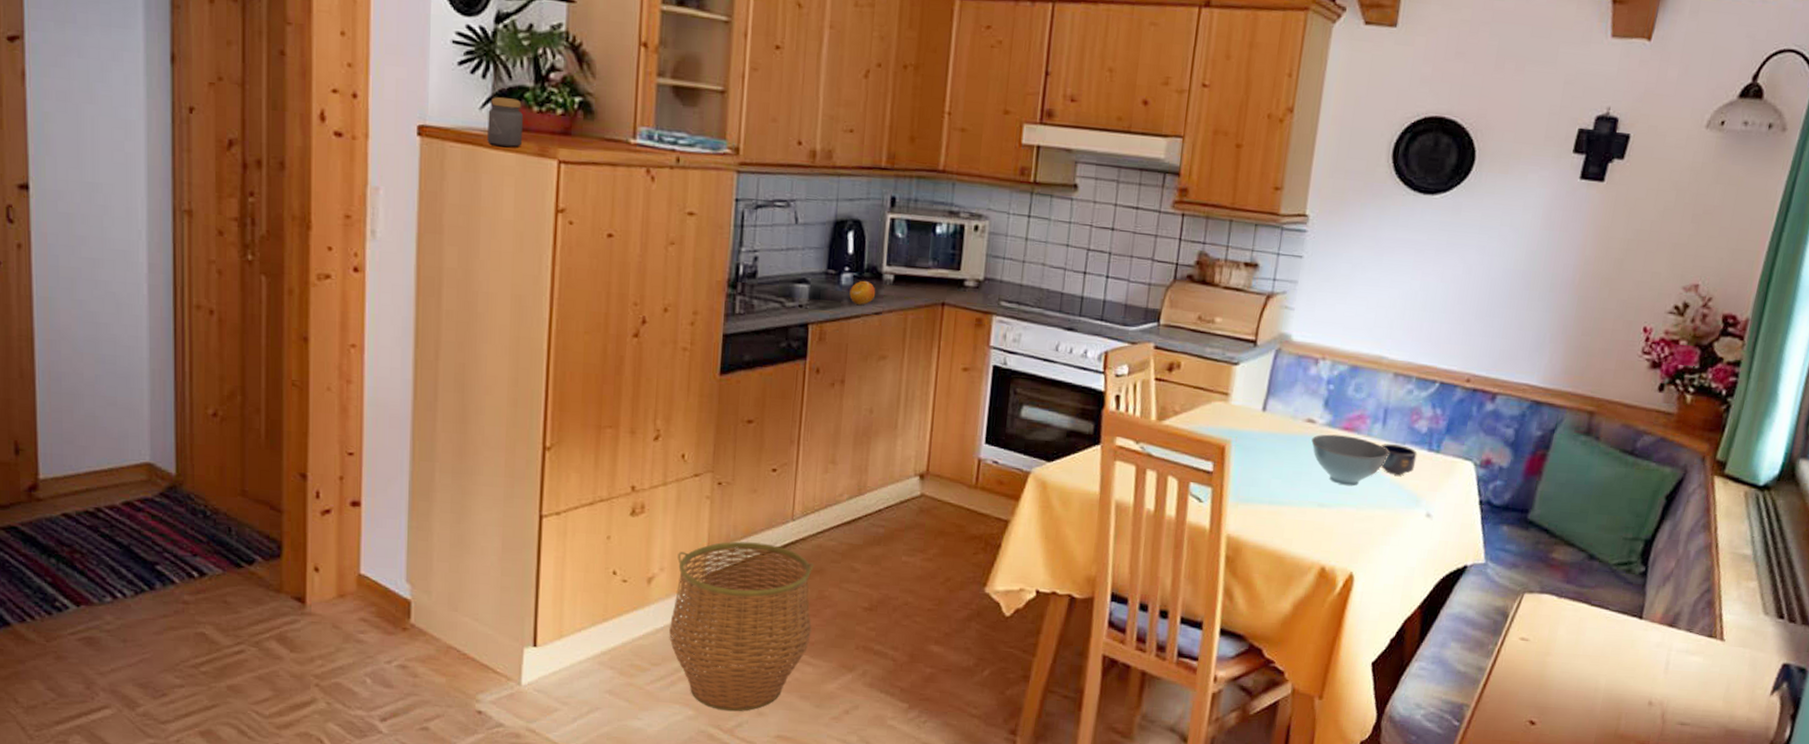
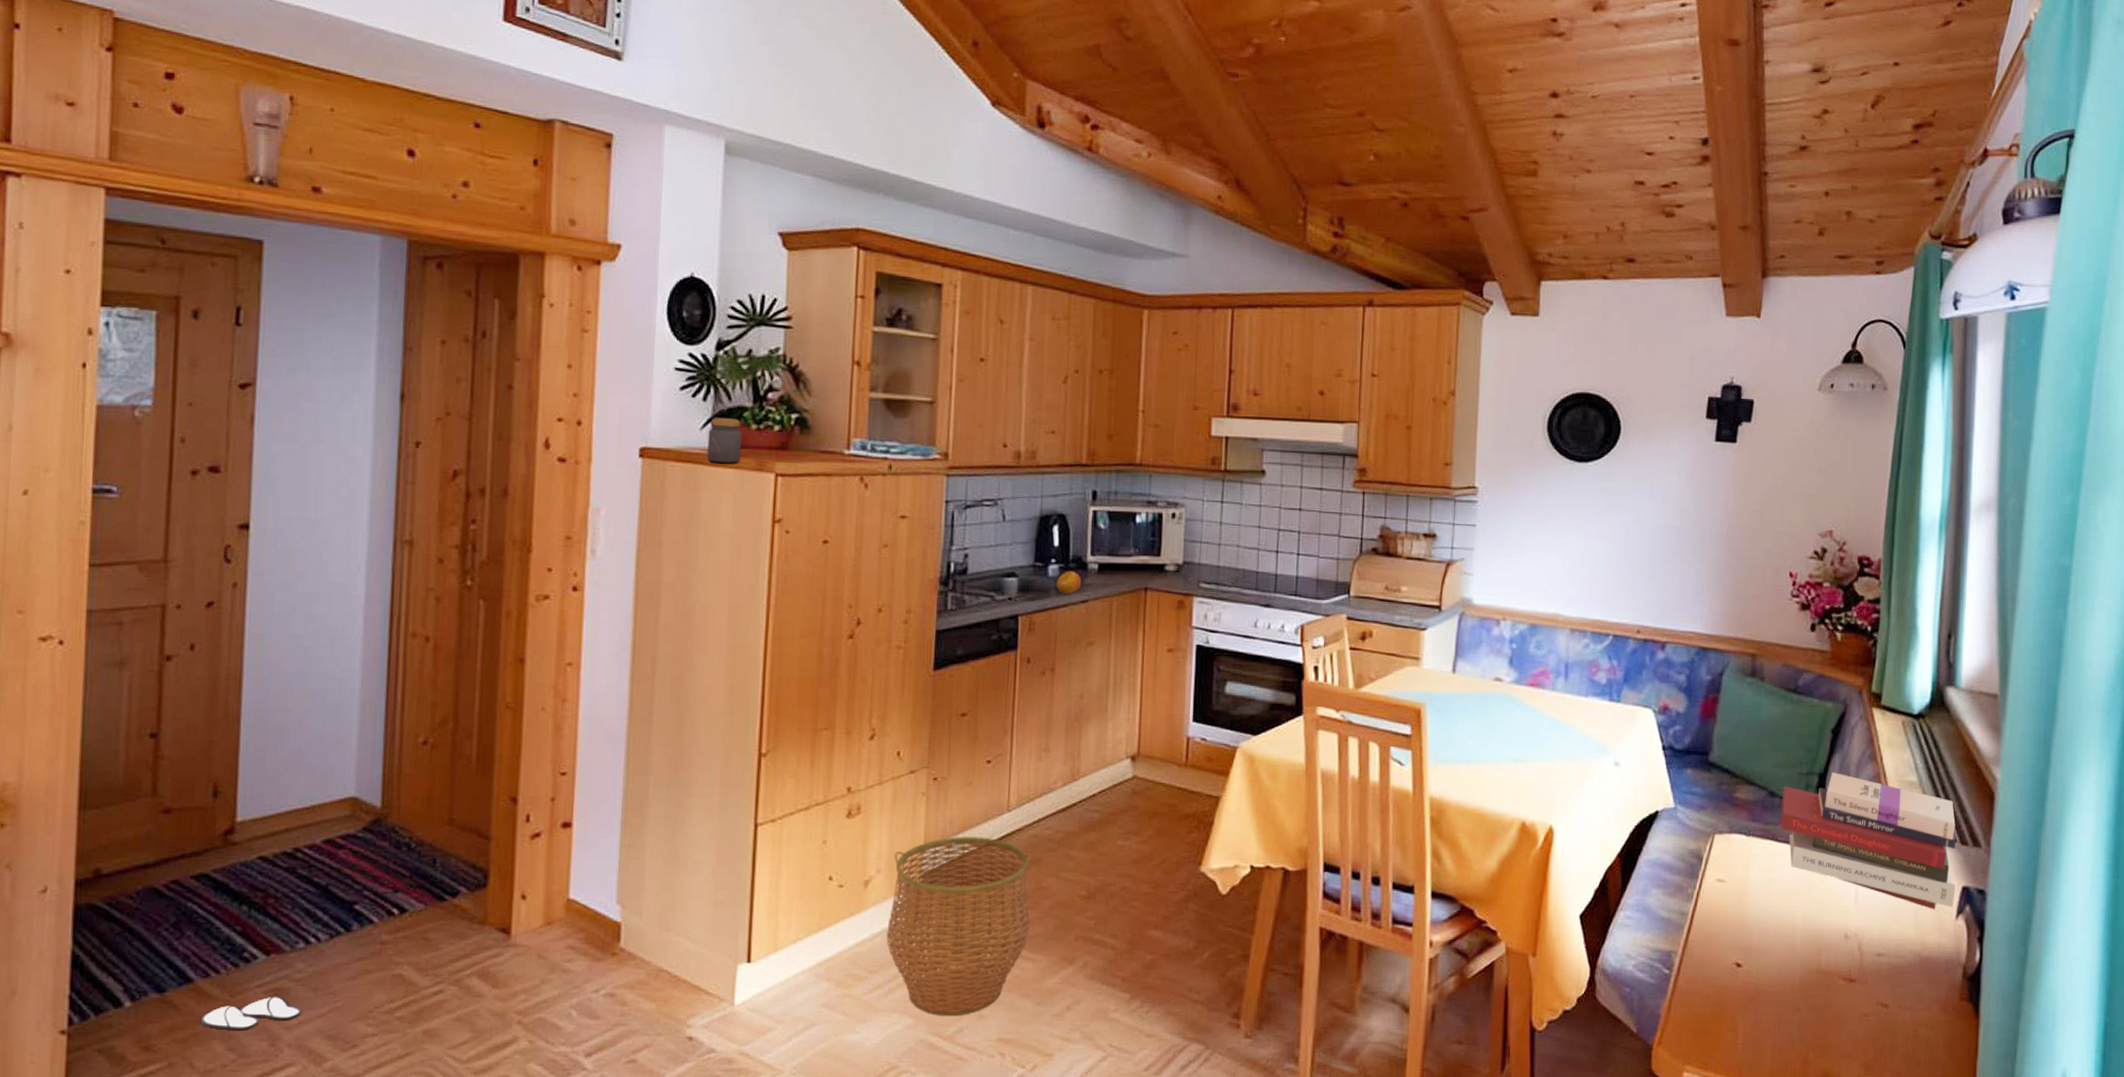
slippers: none [20,643,113,673] -> present [200,996,302,1031]
bowl: present [1311,434,1389,487] -> none [1501,691,1574,740]
mug: present [1380,444,1418,475] -> none [1565,697,1600,726]
books: none [1596,539,1787,685] -> present [1781,771,1957,910]

